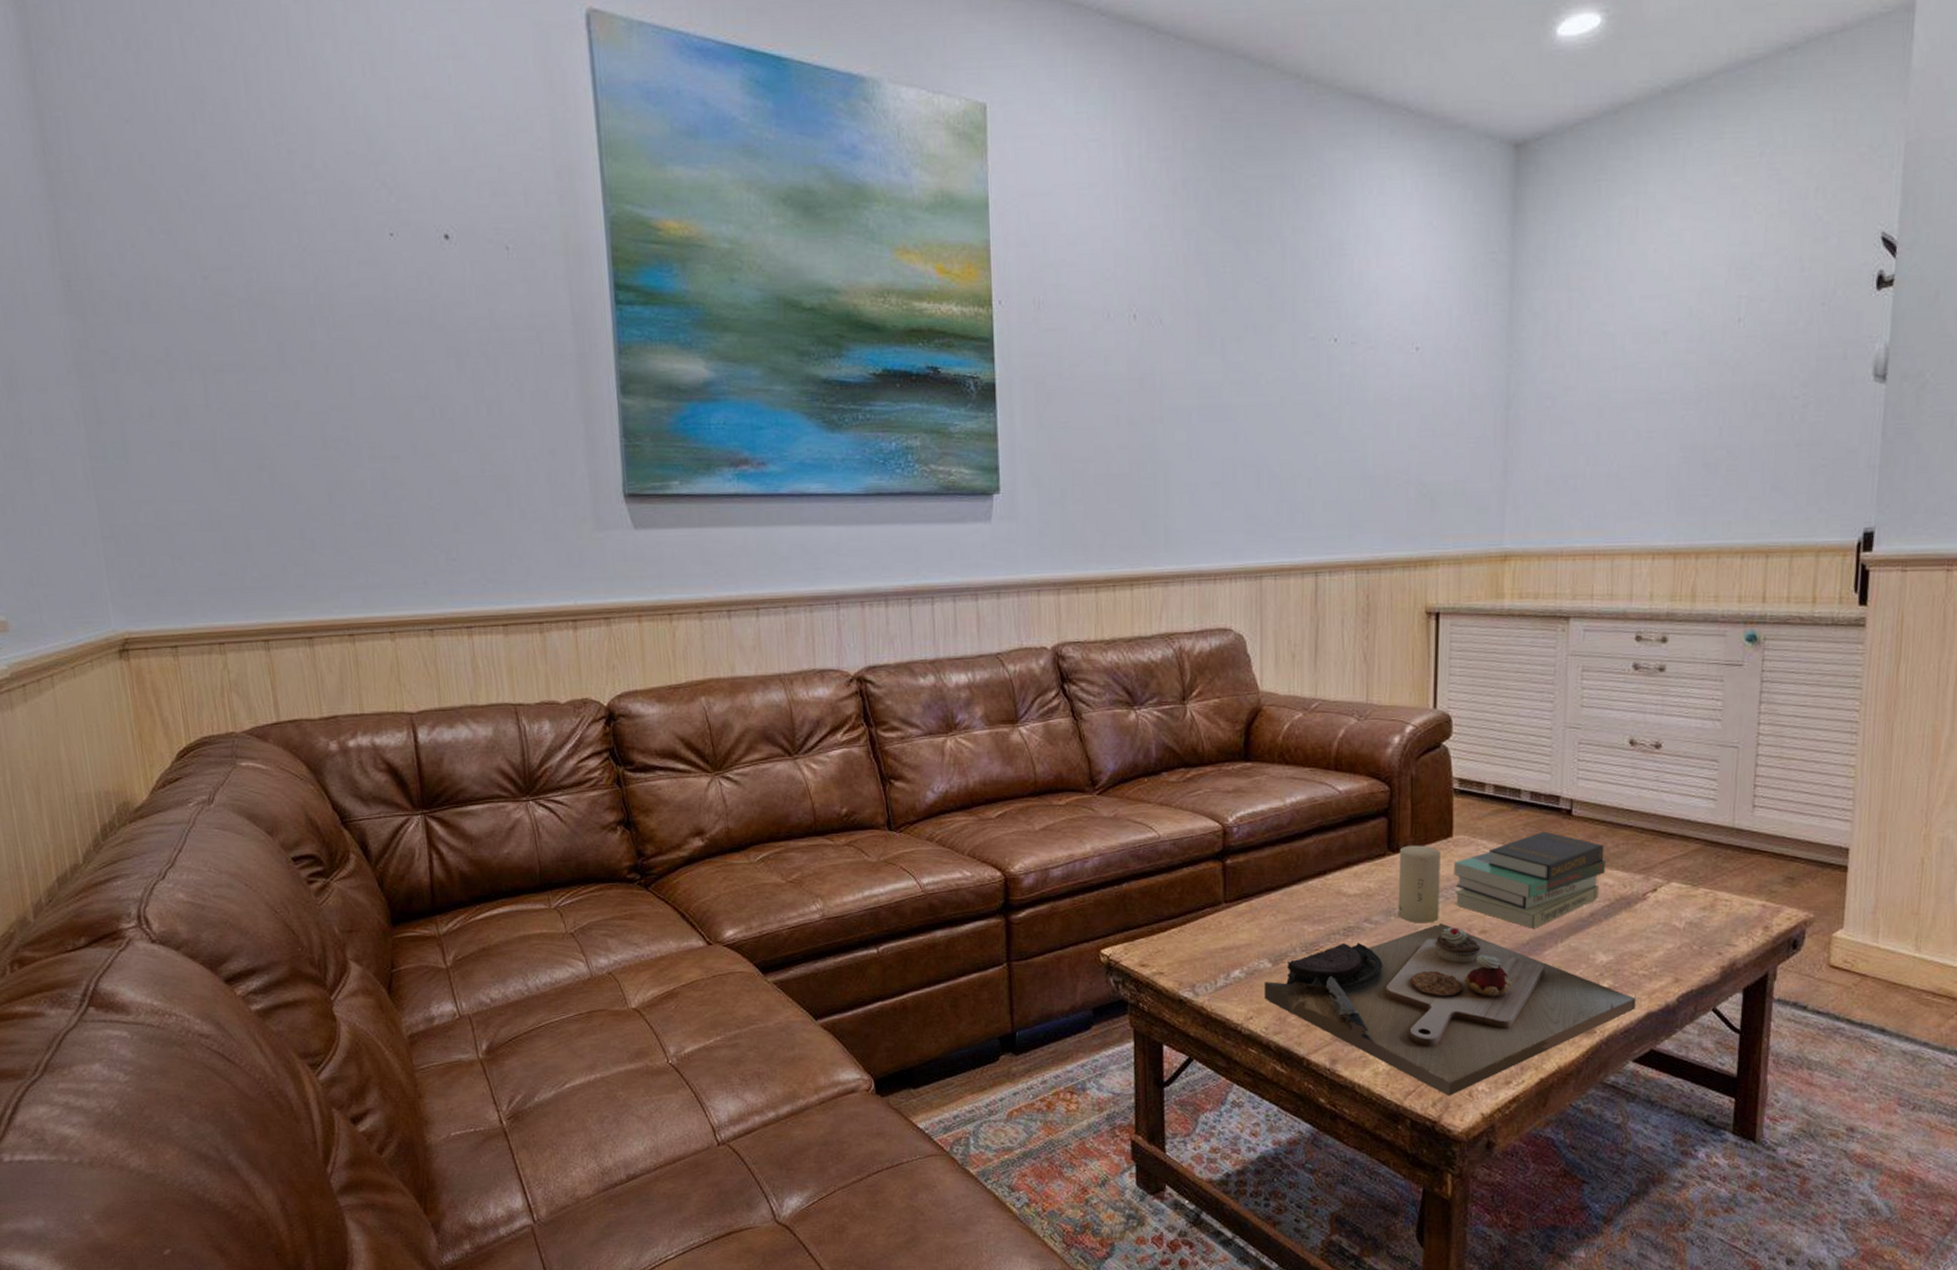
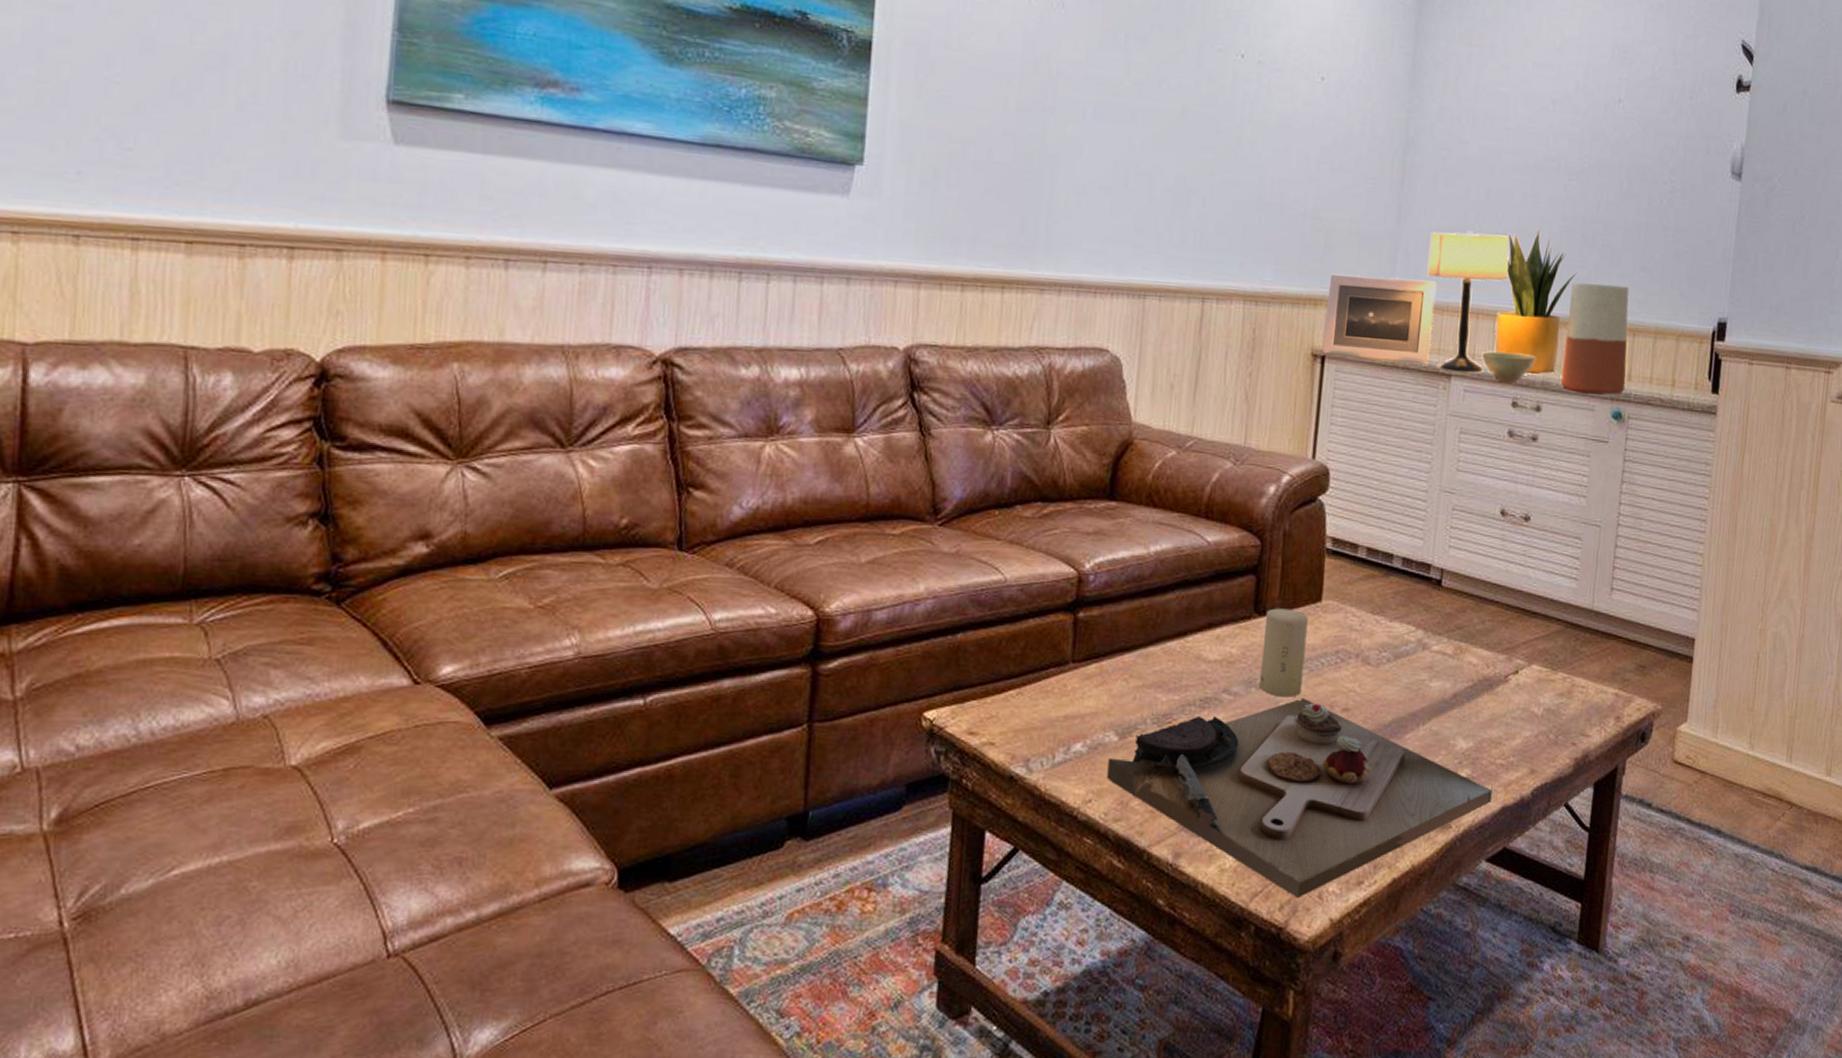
picture frame: none [1435,529,1548,612] -> present [1321,274,1436,365]
books: present [1454,831,1605,928] -> none [1318,601,1471,708]
table lamp: none [1539,475,1625,614] -> present [1428,232,1509,373]
bowl: none [1600,588,1660,617] -> present [1481,351,1537,382]
planter: none [1614,464,1700,606] -> present [1495,230,1577,374]
vase: none [1688,508,1760,620] -> present [1561,283,1630,395]

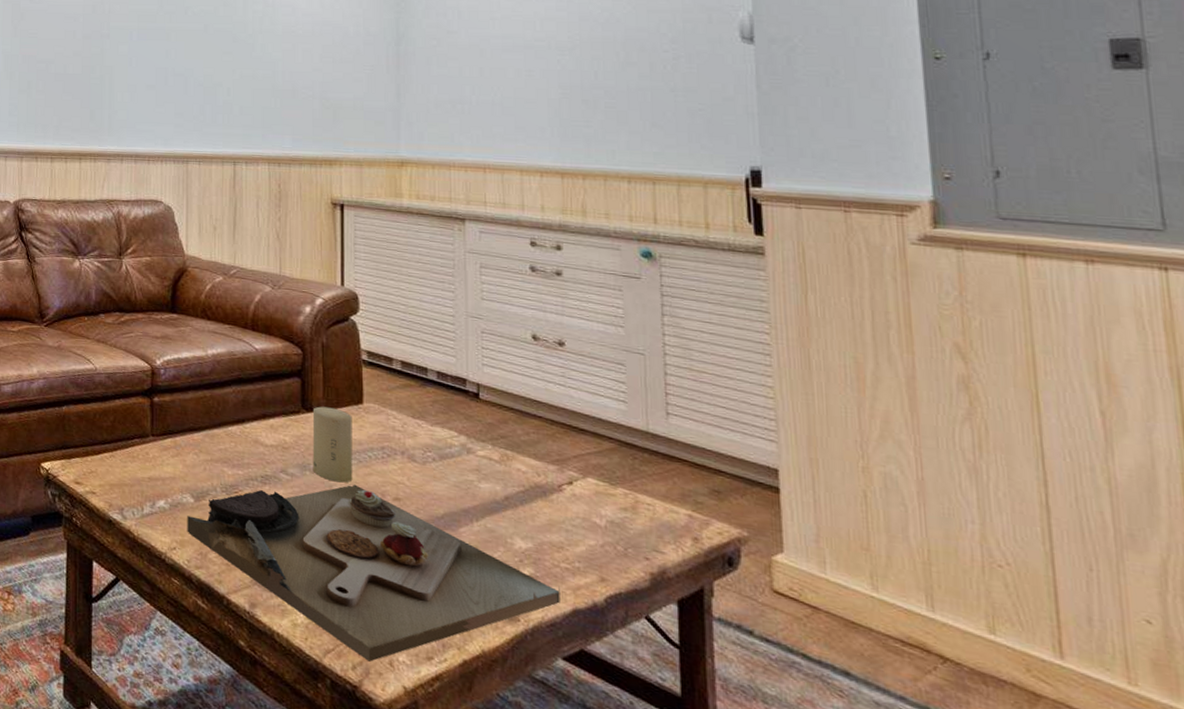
picture frame: present [1321,274,1436,365] -> none [340,140,441,211]
table lamp: present [1428,232,1509,373] -> none [431,102,511,218]
bowl: present [1481,351,1537,382] -> none [493,199,551,225]
planter: present [1495,230,1577,374] -> none [505,98,582,218]
vase: present [1561,283,1630,395] -> none [578,140,652,237]

